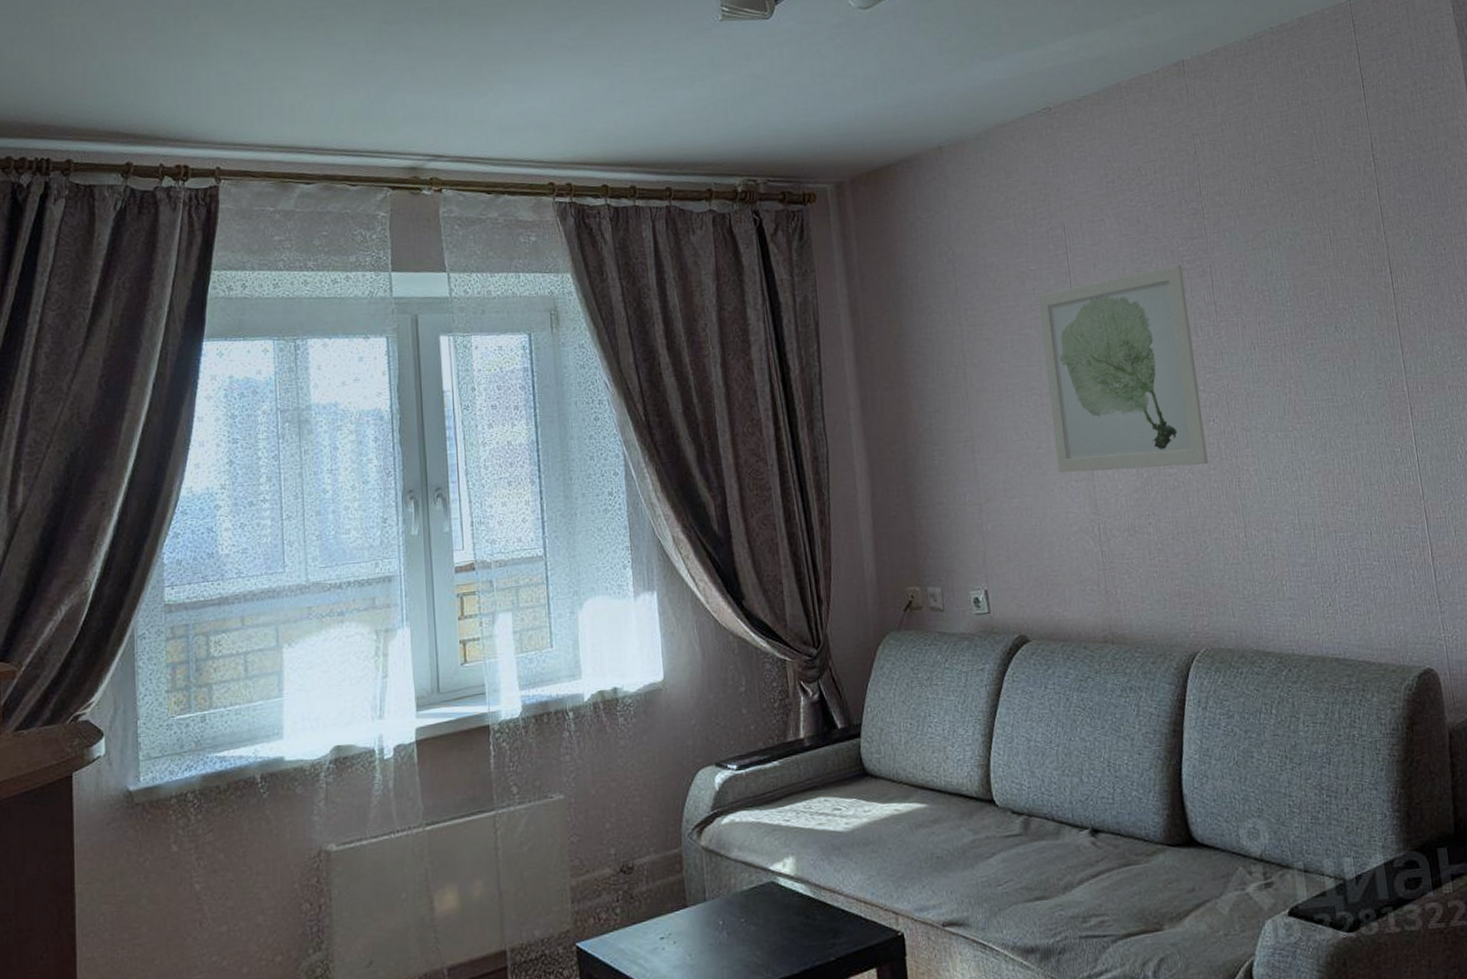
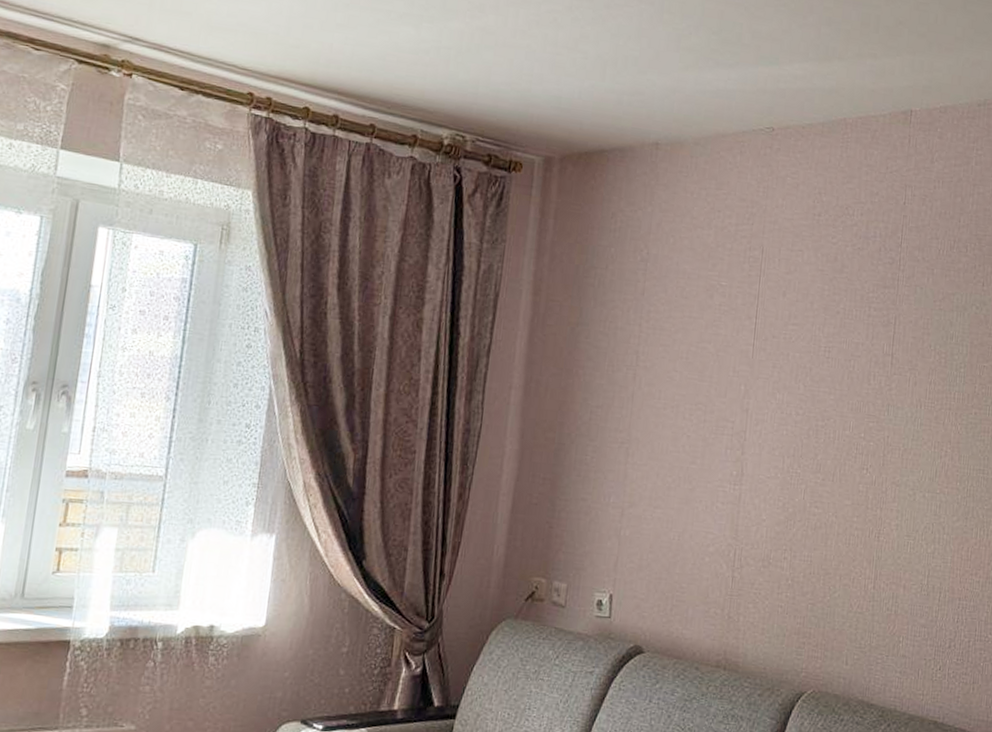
wall art: present [1037,264,1208,474] -> none [707,309,868,510]

